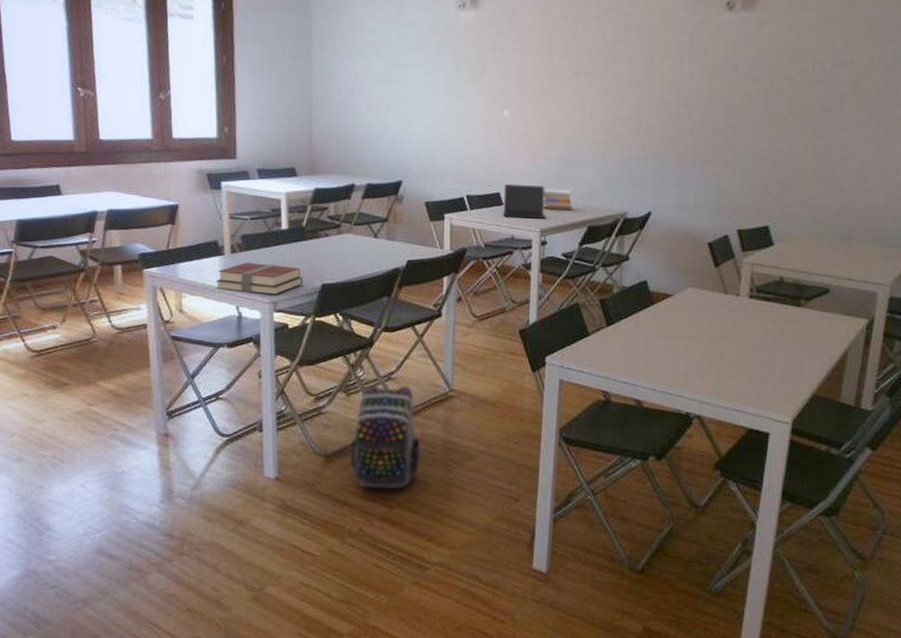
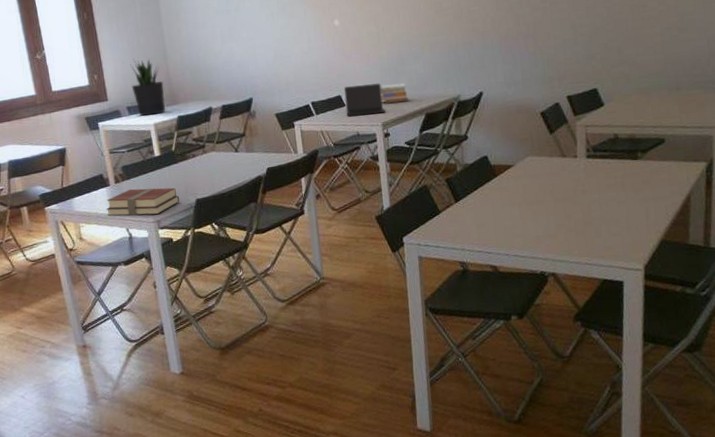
planter: none [266,117,304,184] -> present [130,58,166,116]
backpack: present [349,384,422,488] -> none [240,279,305,373]

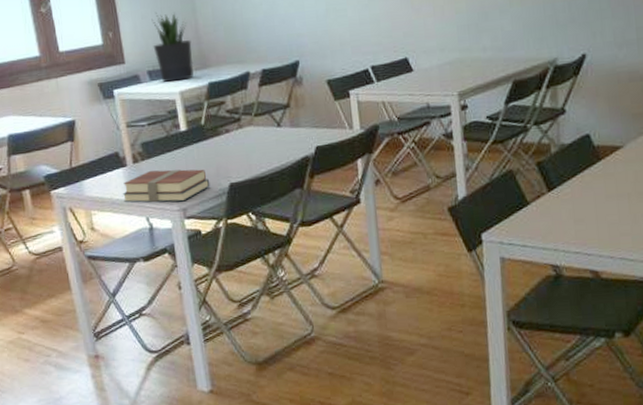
laptop: present [343,82,385,117] -> none [411,42,463,85]
books: present [380,83,409,104] -> none [457,42,493,69]

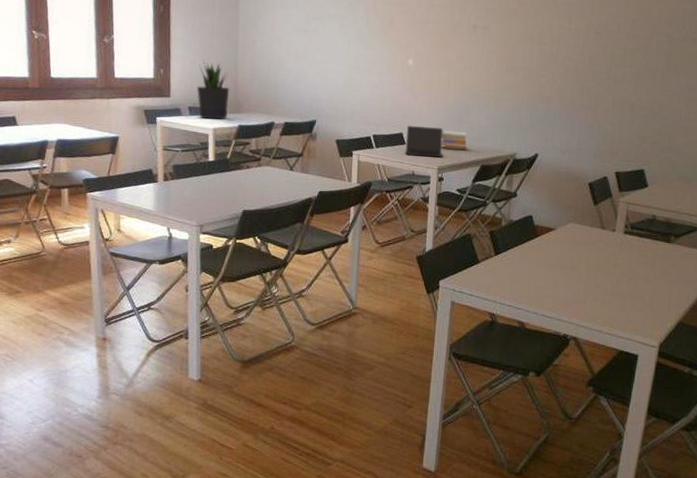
books: present [123,169,210,203] -> none [150,189,227,219]
laptop: none [411,42,463,85] -> present [405,125,443,159]
books: none [457,42,493,69] -> present [441,130,468,151]

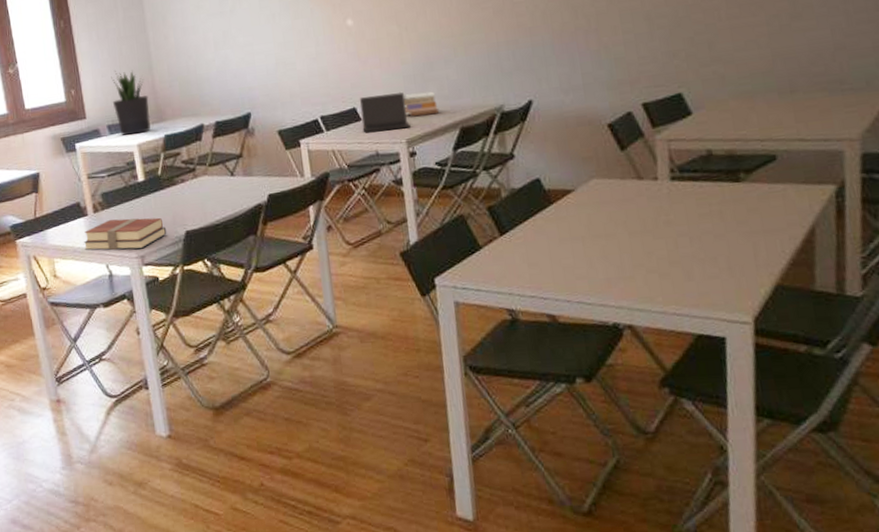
books: none [150,189,227,219] -> present [84,217,167,251]

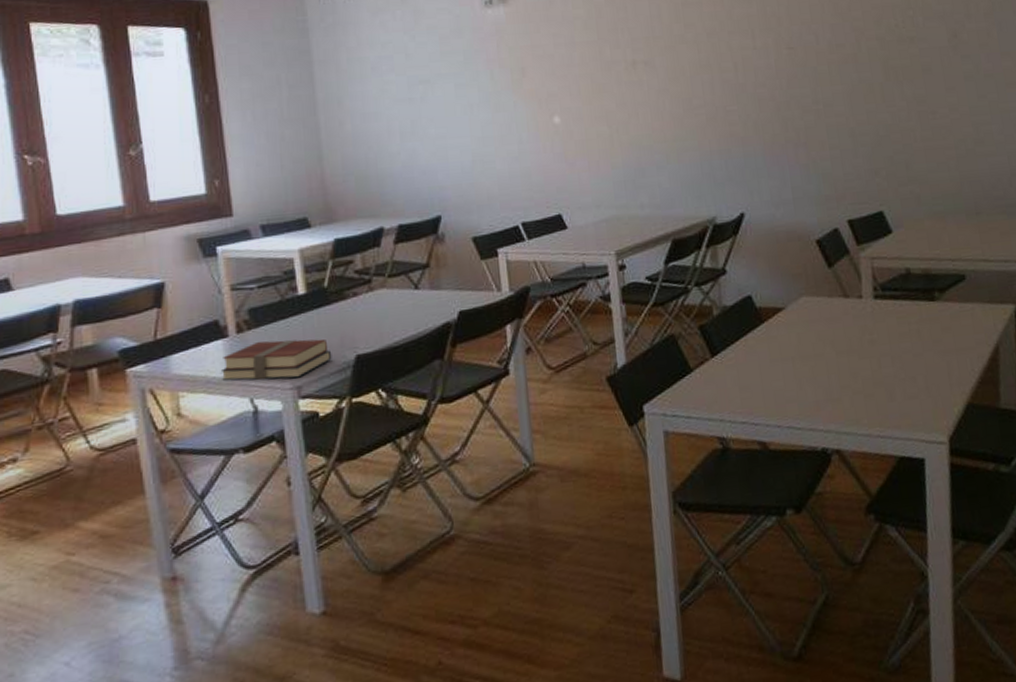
planter: present [111,70,151,136] -> none [268,159,318,239]
laptop: present [359,91,410,133] -> none [565,198,620,243]
books: present [404,91,440,117] -> none [613,199,651,227]

